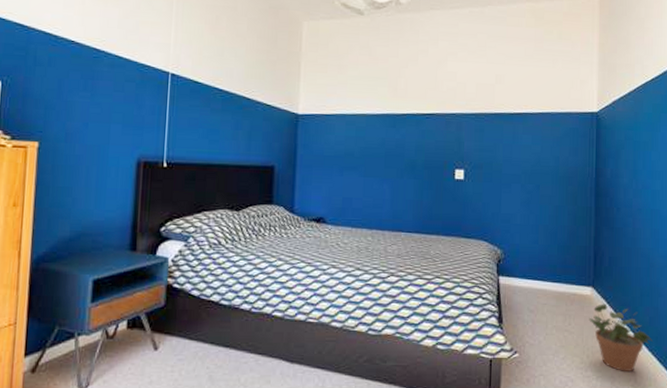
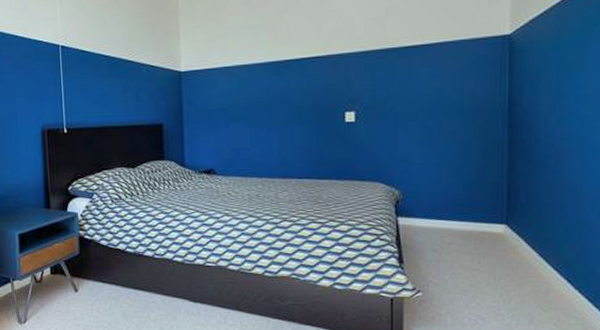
potted plant: present [589,303,653,371] -> none [502,241,581,310]

